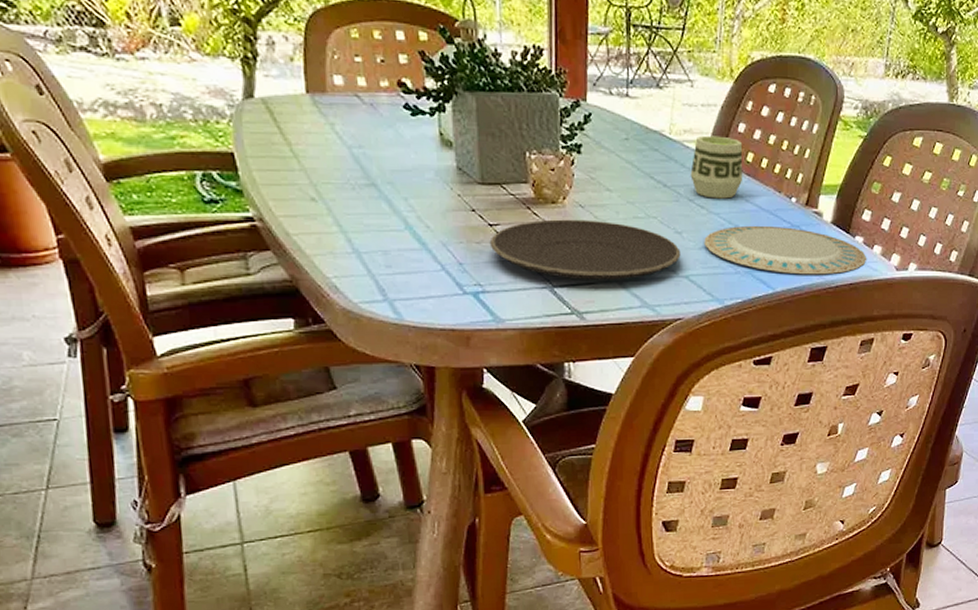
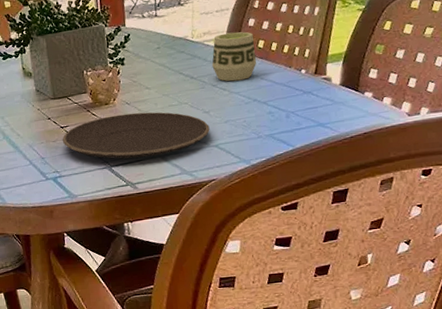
plate: present [704,225,867,275] -> none [228,94,379,133]

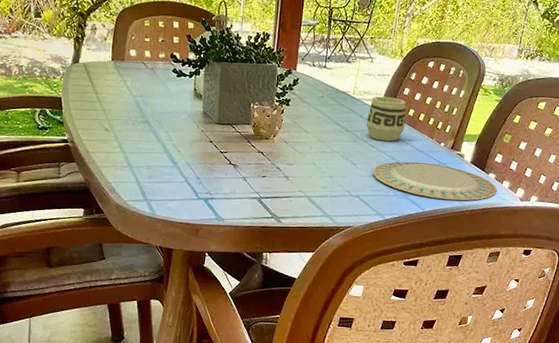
plate: present [62,112,210,159] -> none [219,150,355,196]
plate: none [228,94,379,133] -> present [373,161,498,201]

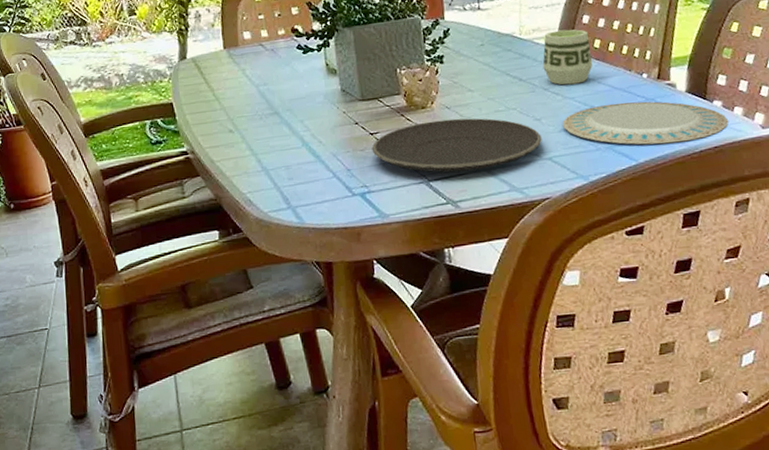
plate: none [219,150,355,196] -> present [371,118,542,172]

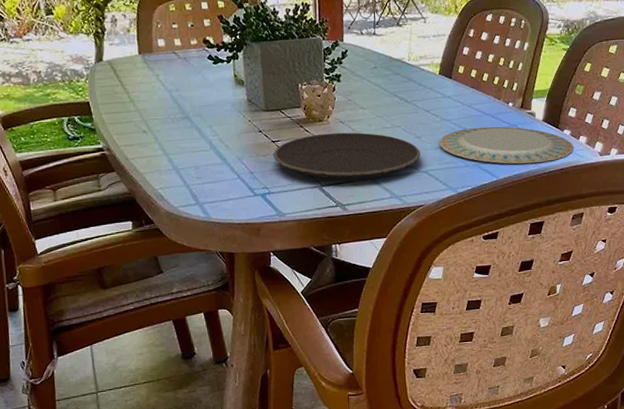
cup: present [542,29,593,85] -> none [426,59,469,108]

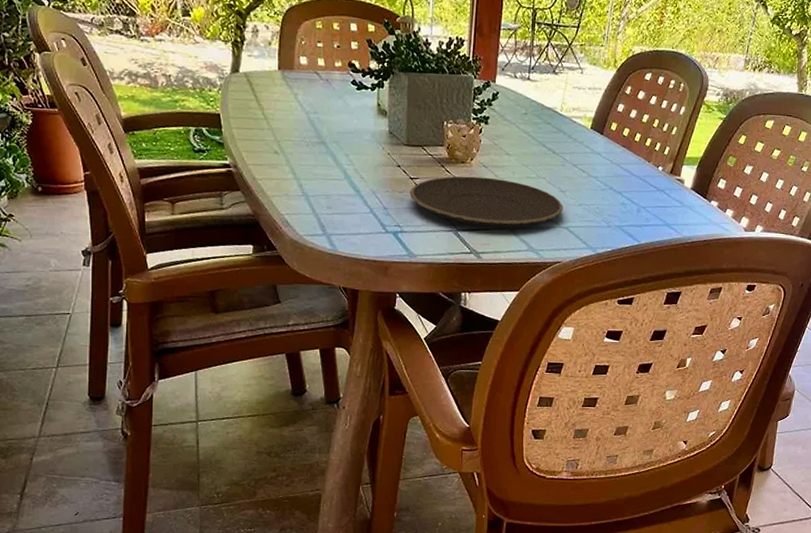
plate: present [439,126,575,165] -> none [583,188,720,232]

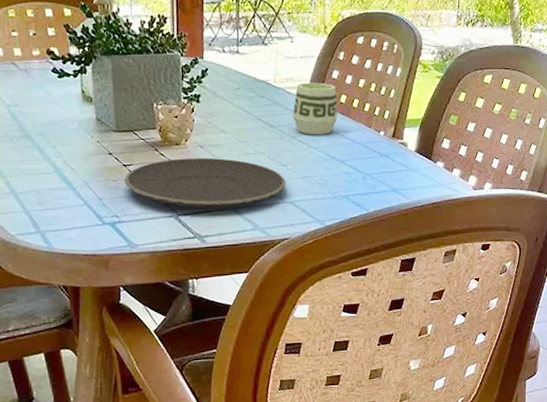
cup: none [575,113,621,166] -> present [292,82,338,135]

